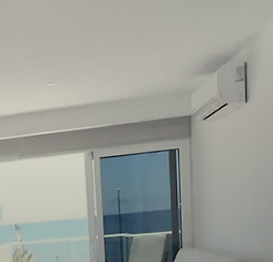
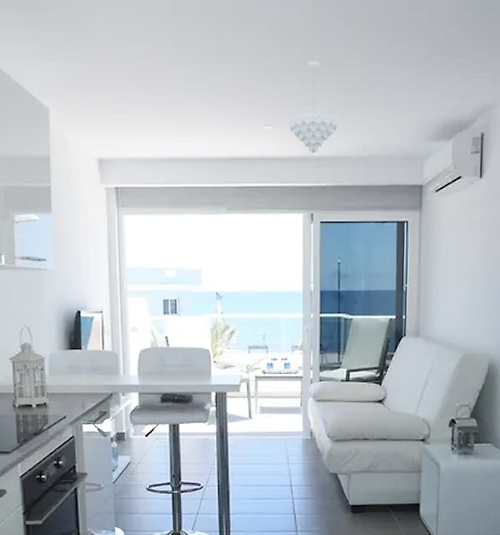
pendant light: none [68,22,112,101] -> present [289,60,339,153]

